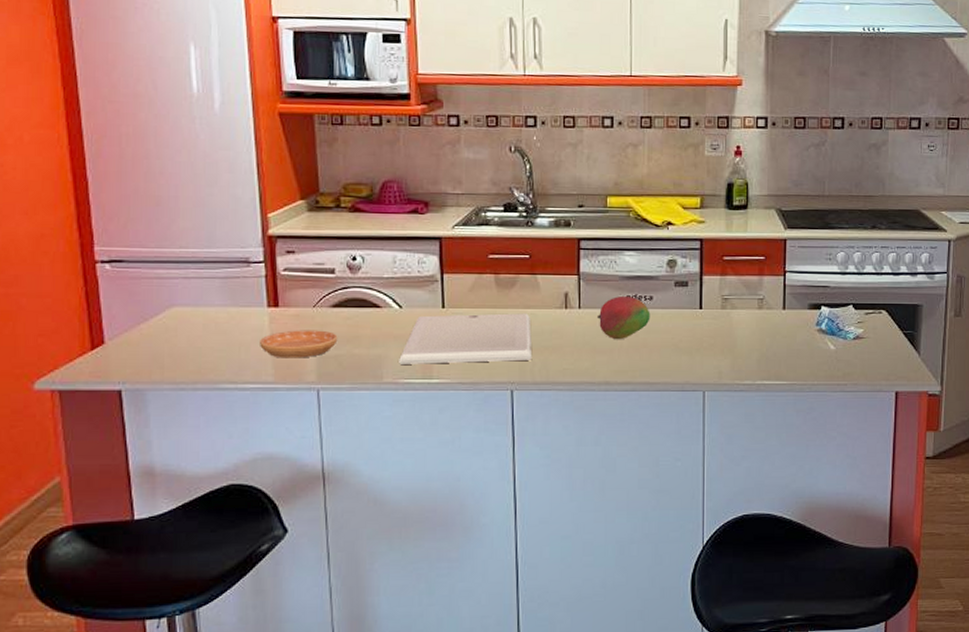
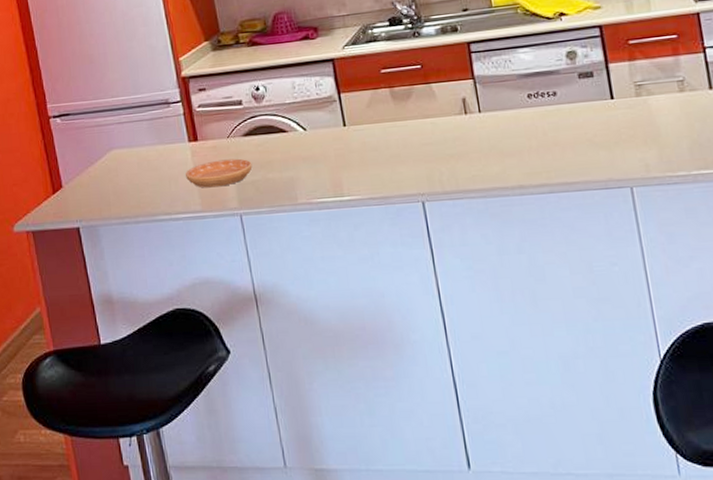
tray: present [399,313,533,364] -> none [310,123,439,185]
fruit: present [596,296,651,340] -> none [499,94,558,141]

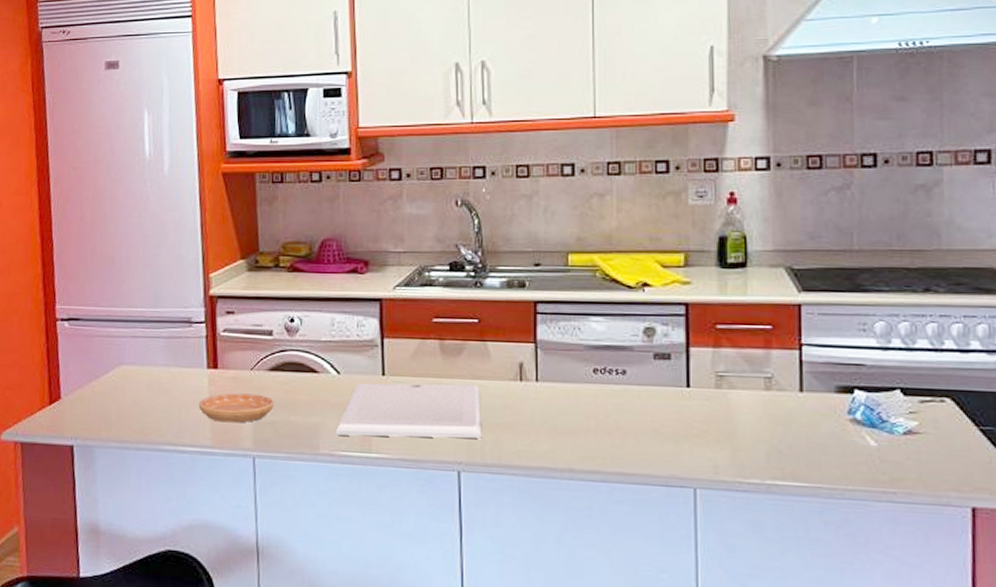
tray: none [310,123,439,185] -> present [336,383,482,439]

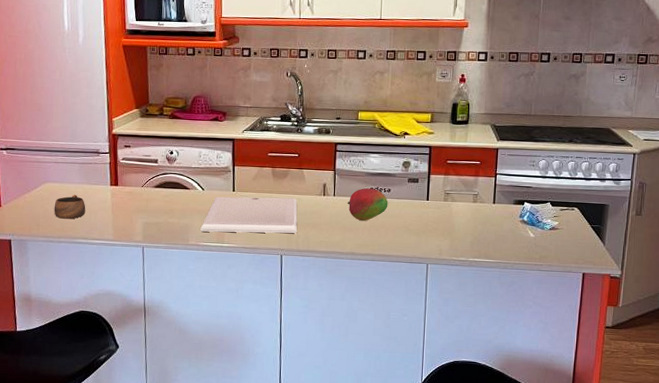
cup: none [130,382,174,417] -> present [54,195,86,219]
saucer: present [198,393,274,423] -> none [103,203,158,224]
fruit: none [557,369,624,420] -> present [347,188,388,221]

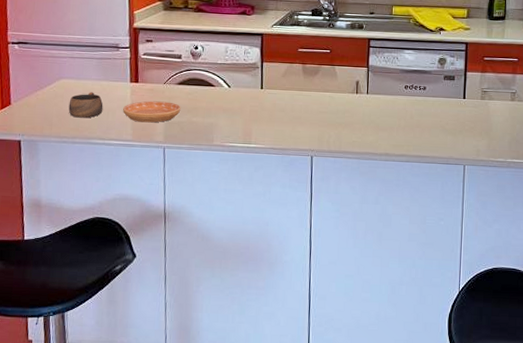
saucer: none [103,203,158,224] -> present [122,101,181,123]
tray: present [200,196,298,234] -> none [226,94,329,133]
fruit: present [347,188,388,221] -> none [380,86,424,120]

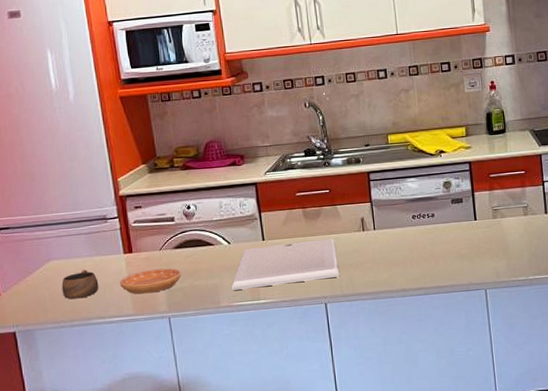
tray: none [226,94,329,133] -> present [231,238,340,290]

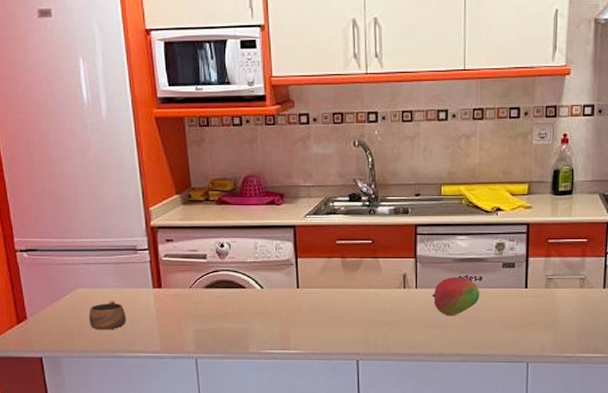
saucer: present [119,268,181,295] -> none [147,307,211,332]
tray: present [231,238,340,290] -> none [262,293,375,337]
fruit: none [389,216,434,253] -> present [431,277,480,316]

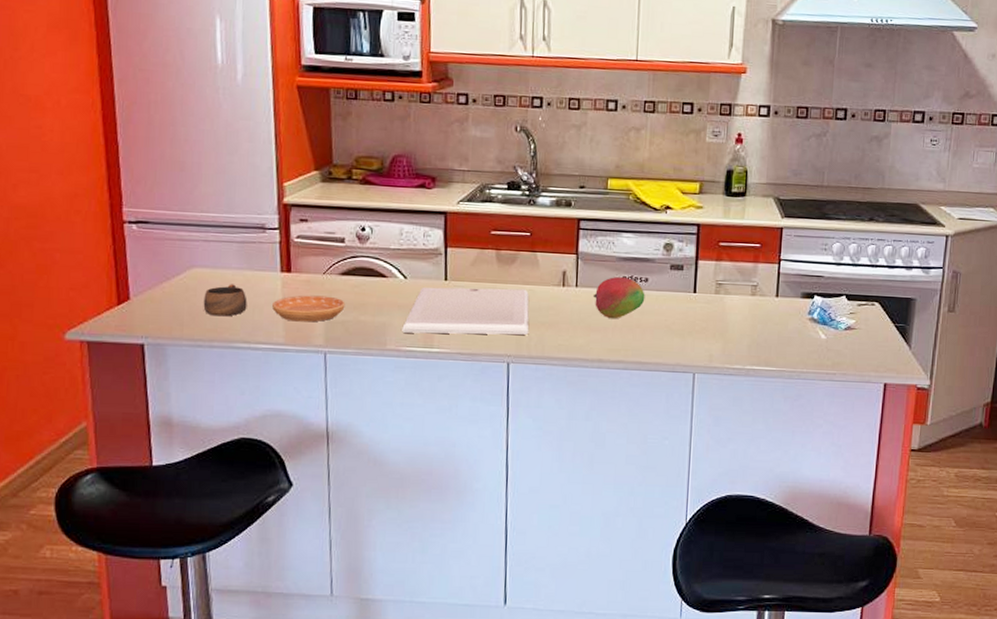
saucer: none [147,307,211,332] -> present [271,295,345,322]
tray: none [262,293,375,337] -> present [402,287,530,335]

